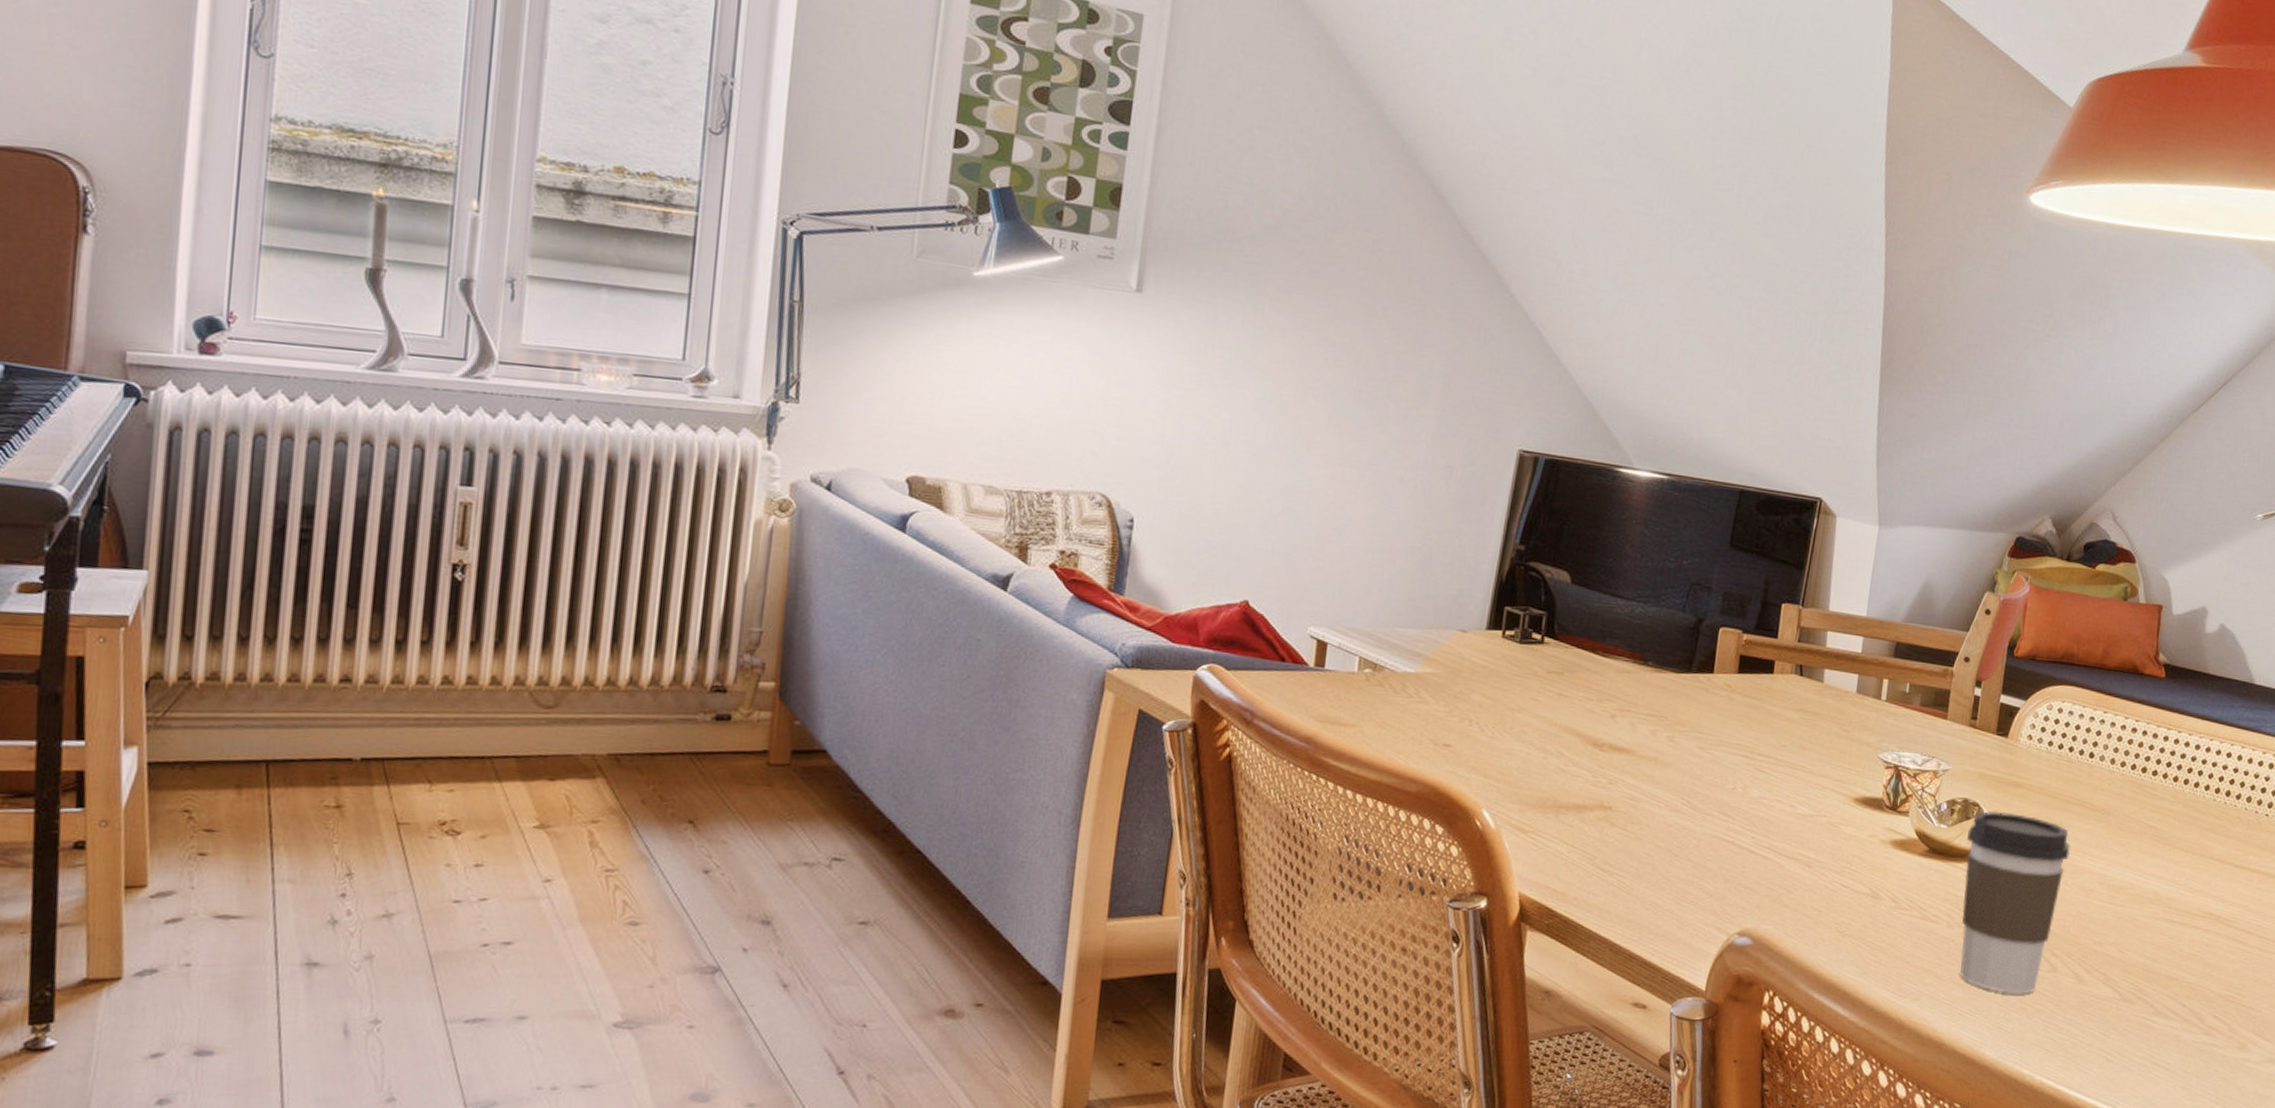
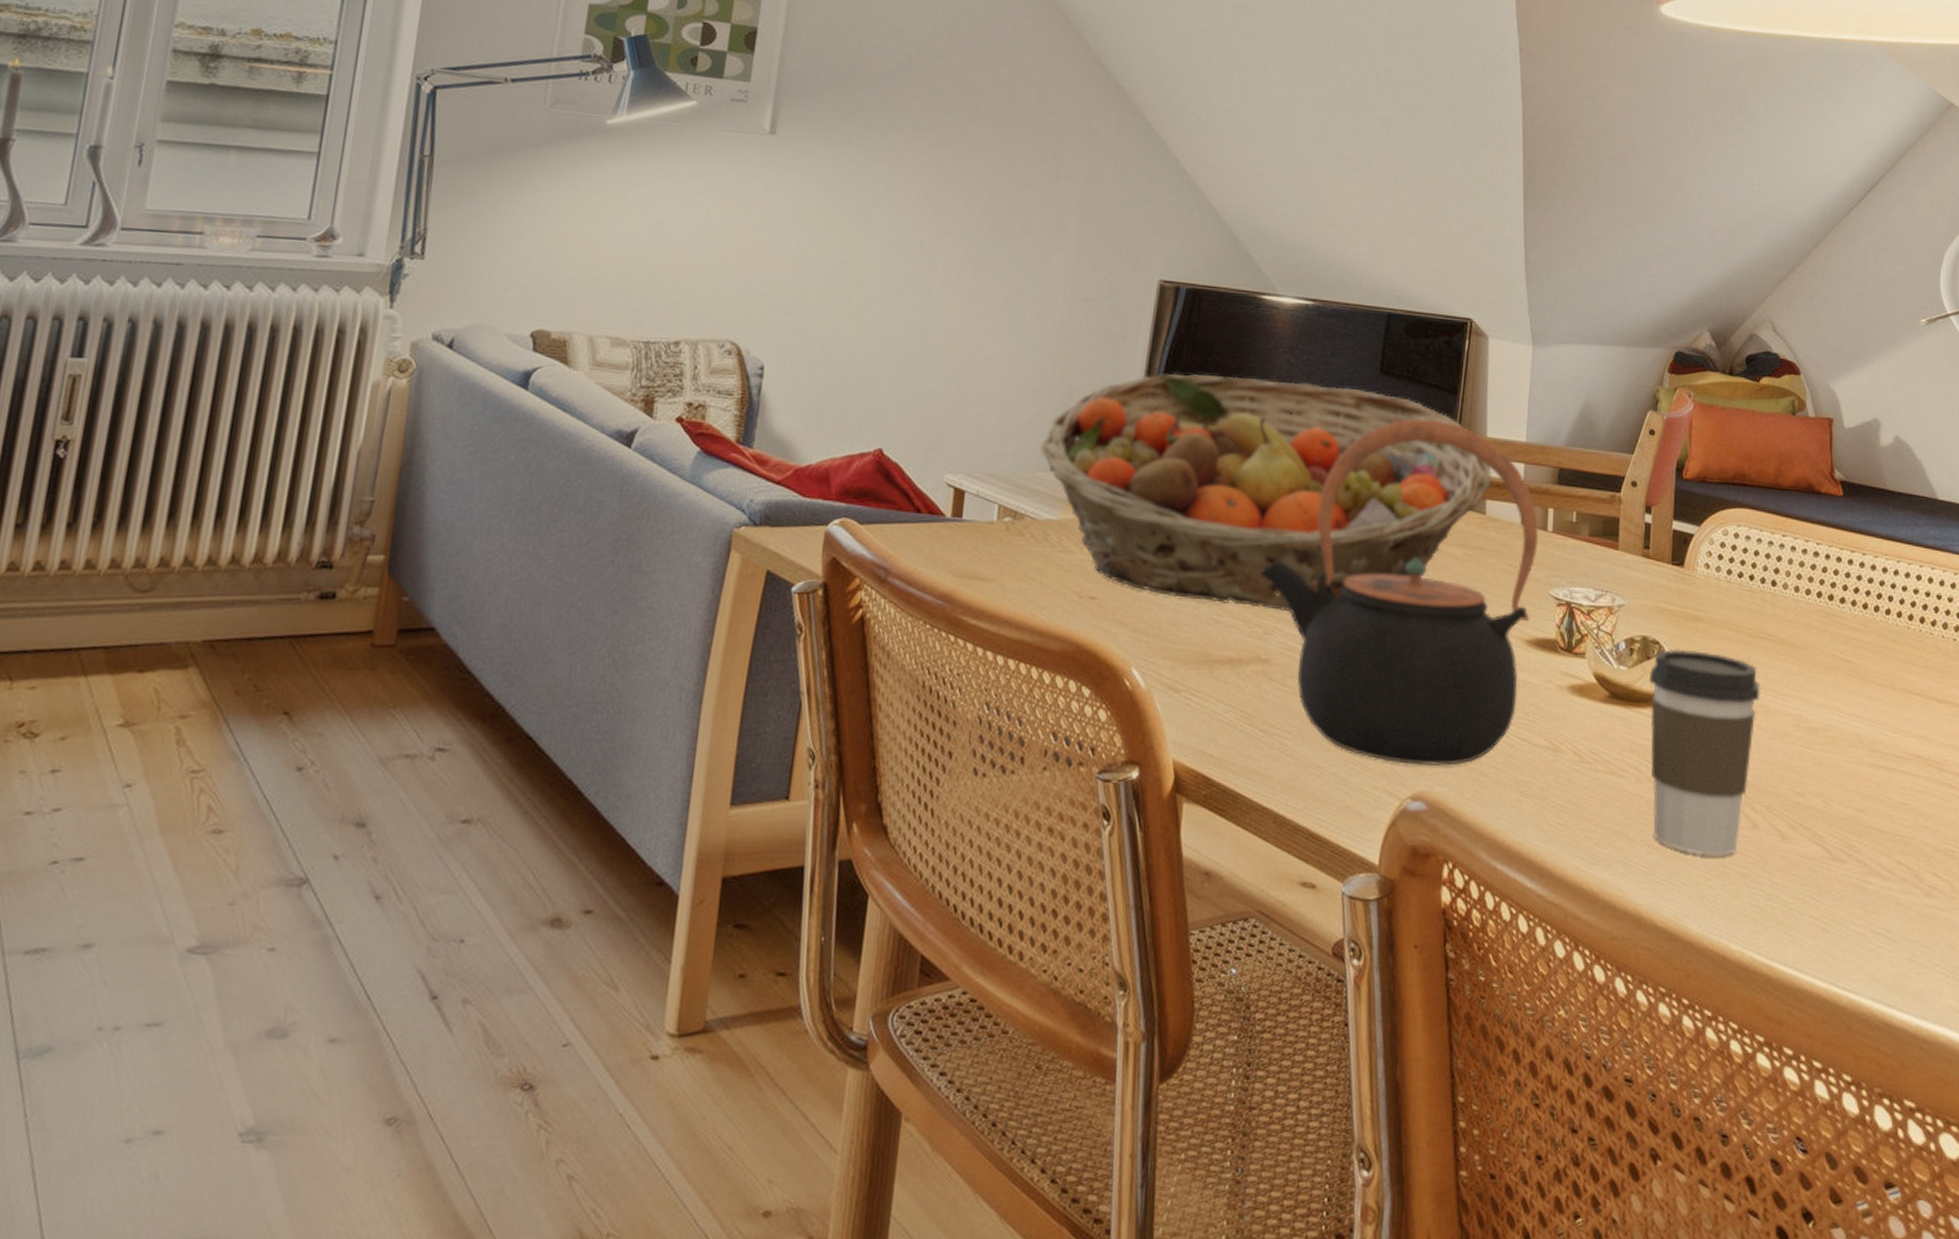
fruit basket: none [1399,539,1832,765] -> present [1039,373,1492,612]
teapot: none [1605,591,1873,907] -> present [1259,418,1539,766]

